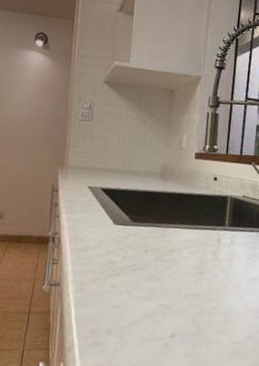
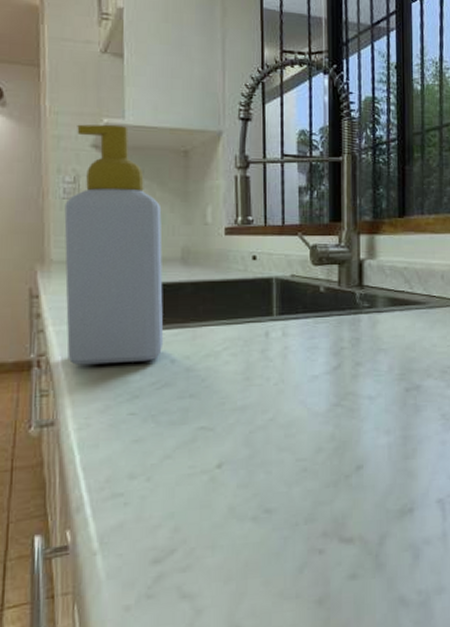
soap bottle: none [73,65,150,249] -> present [64,124,164,365]

